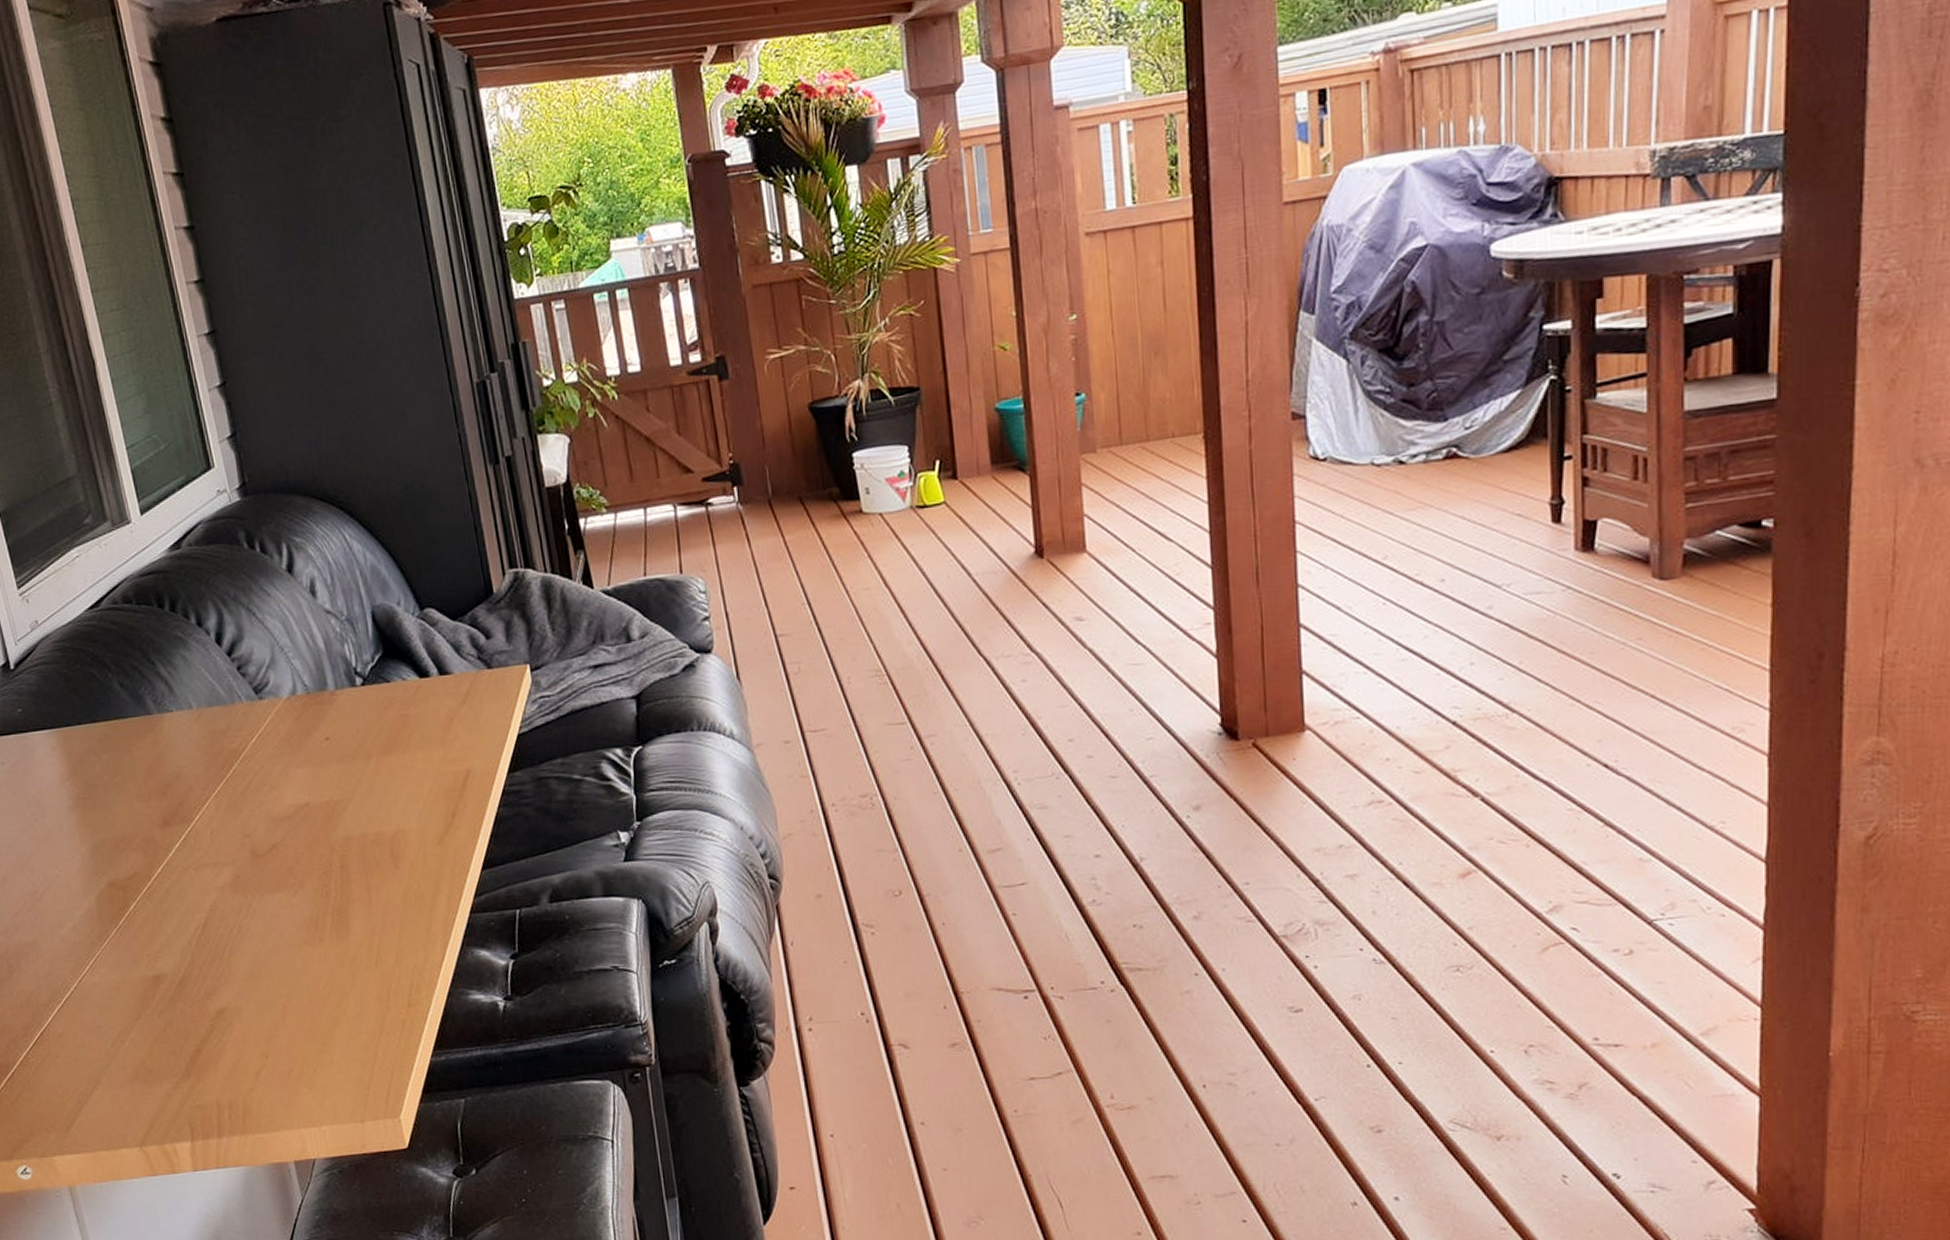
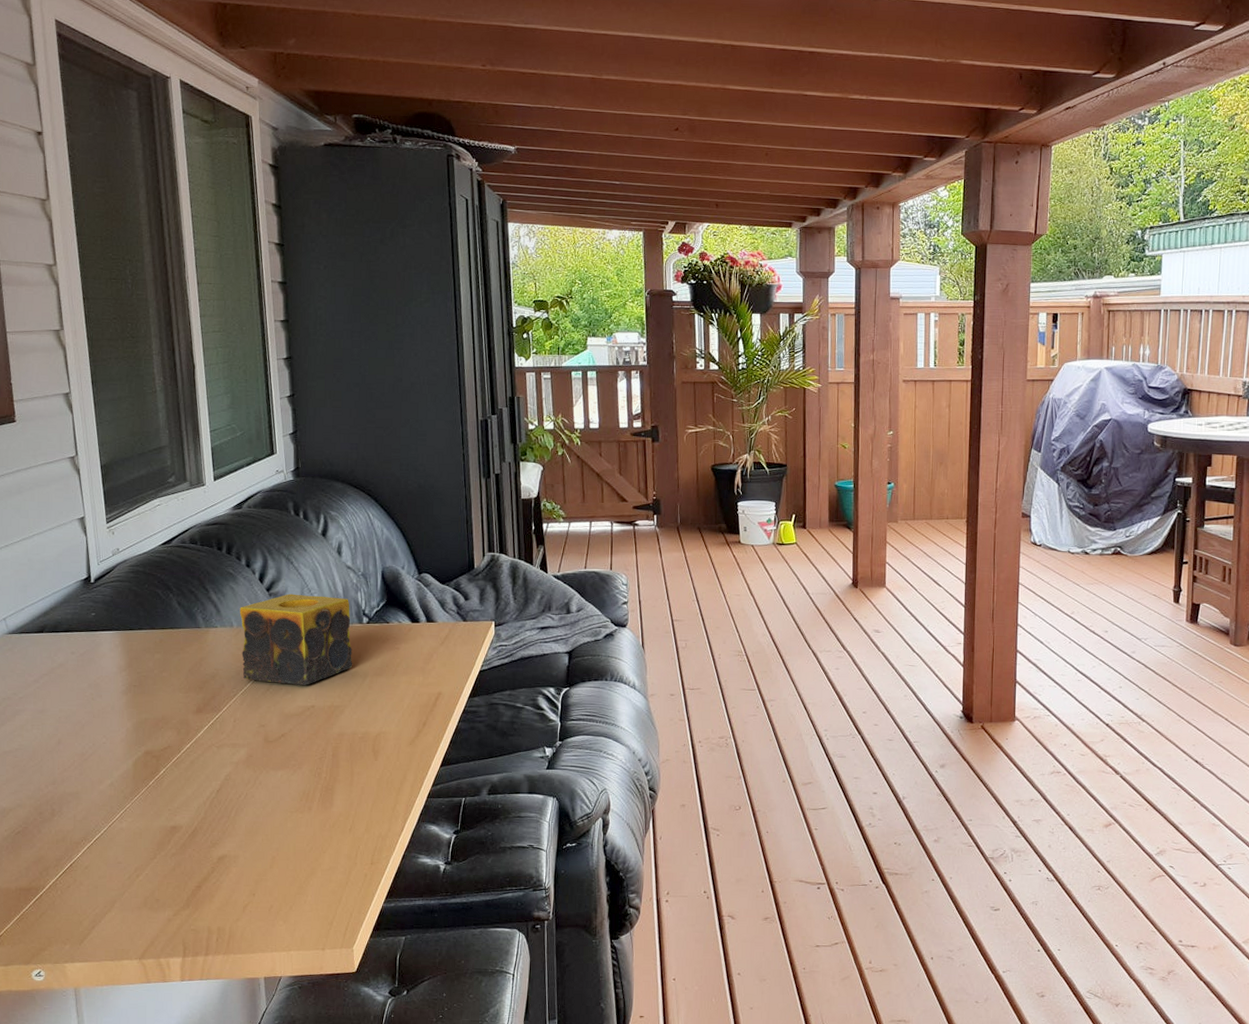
candle: none [197,654,351,778] -> present [239,594,353,685]

